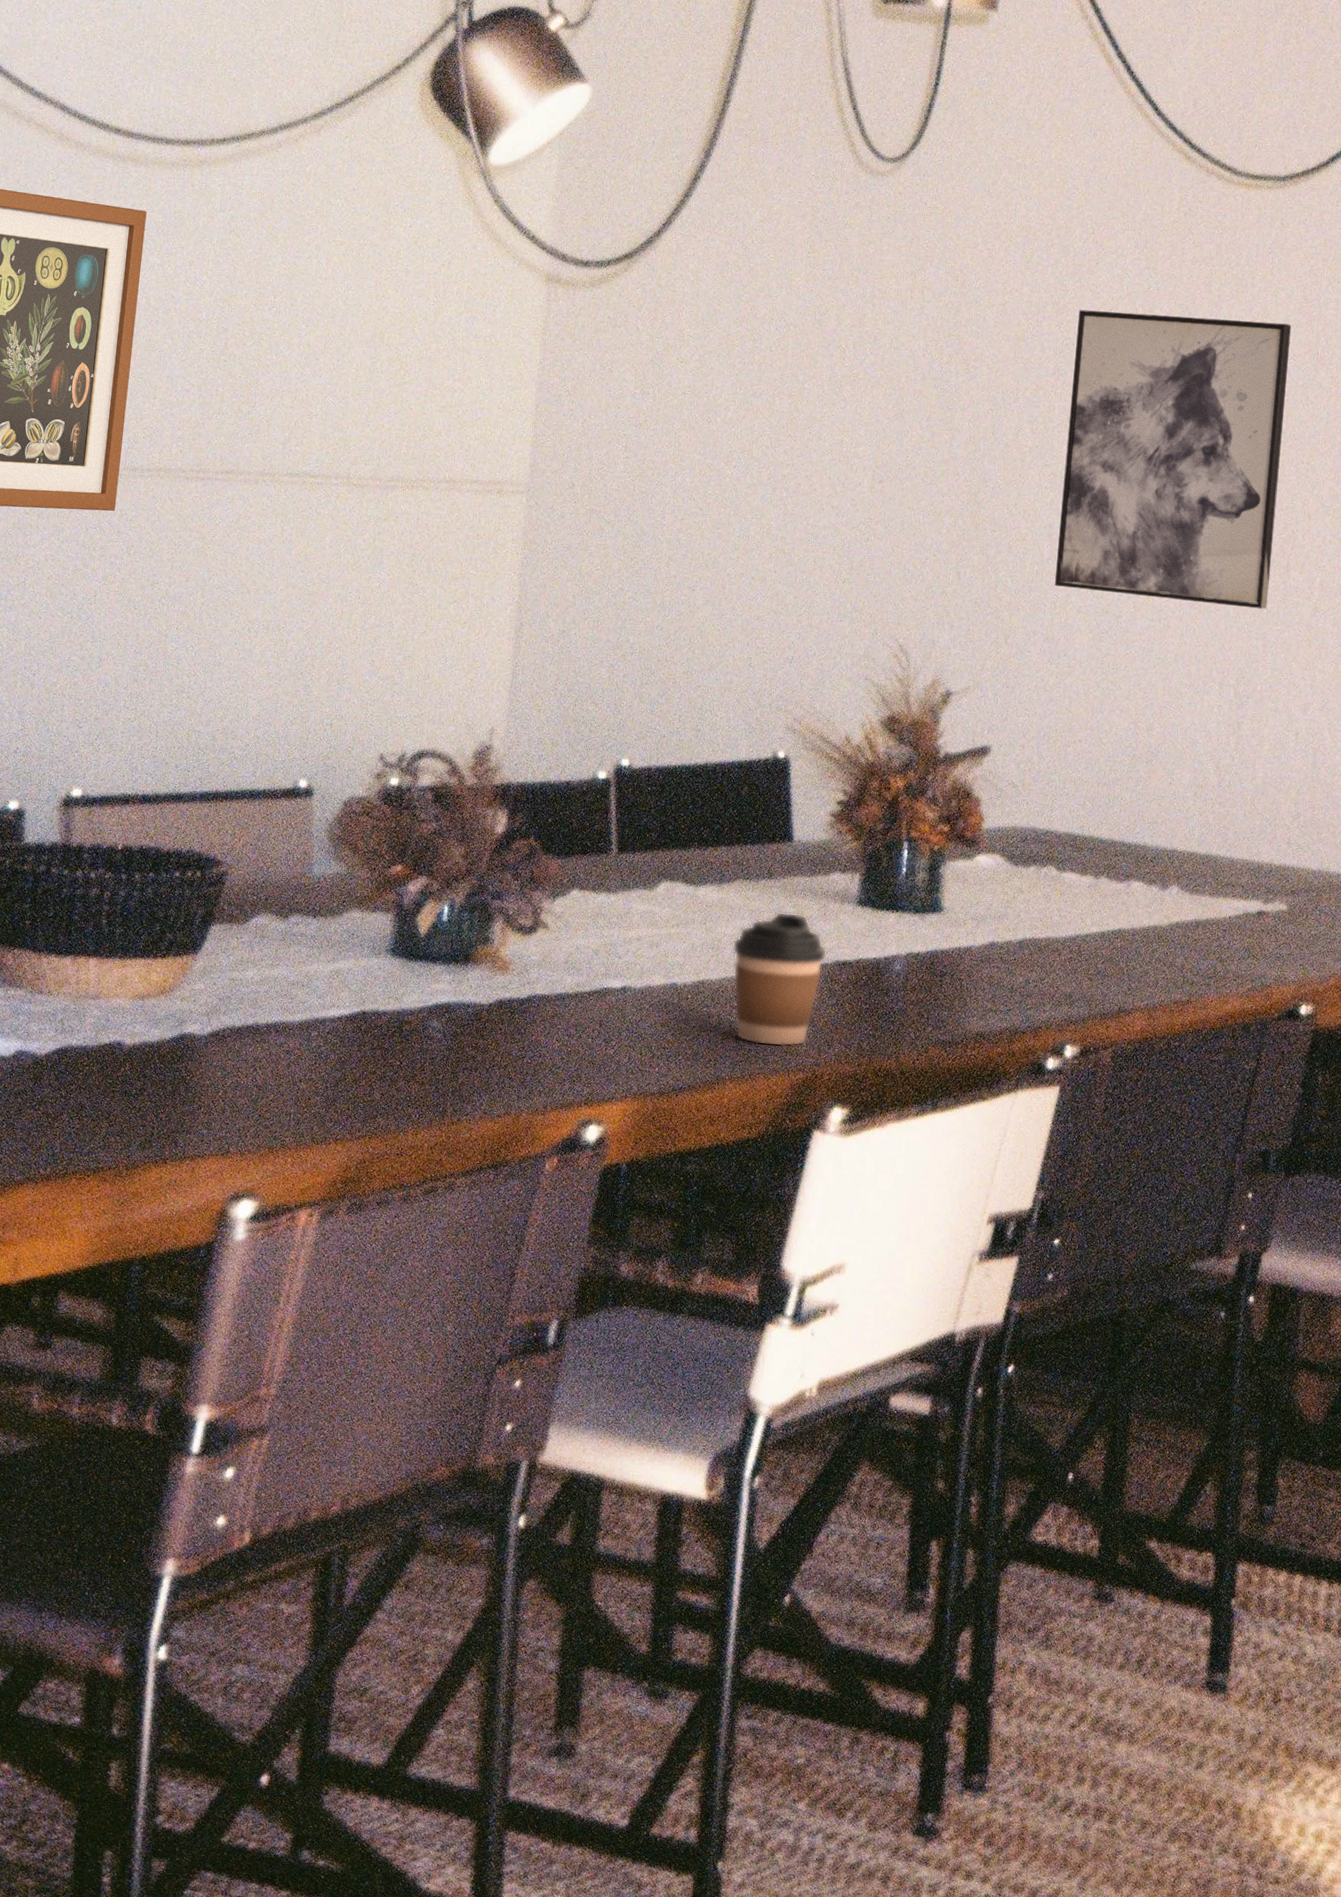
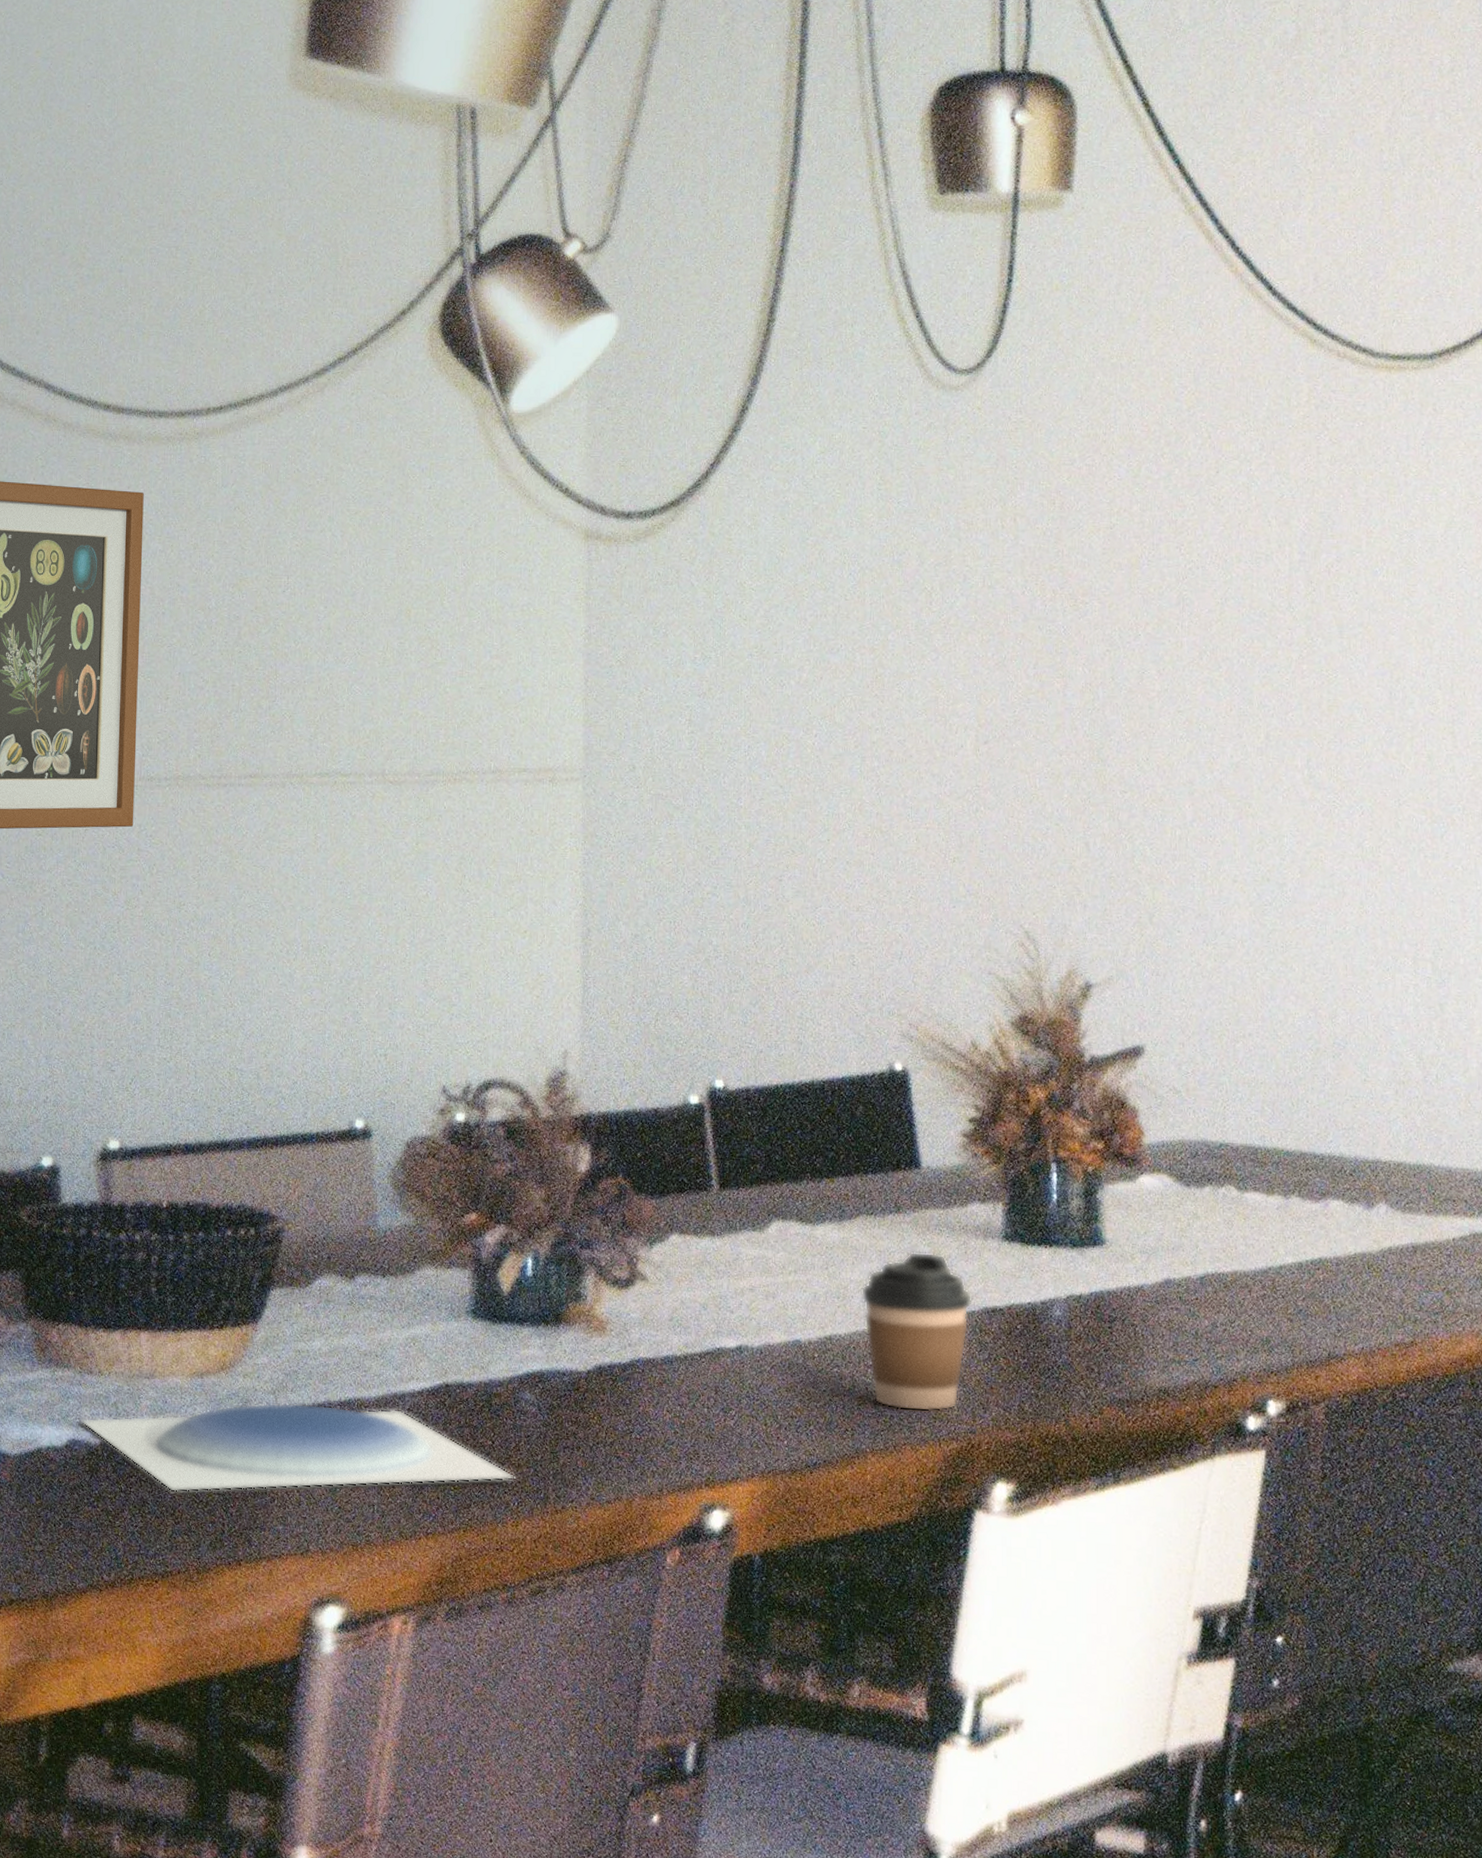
plate: none [28,1023,420,1099] -> present [80,1402,517,1493]
wall art: present [1054,309,1292,610] -> none [1201,526,1463,867]

